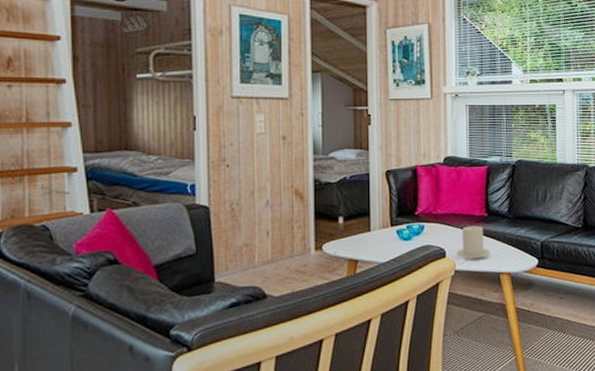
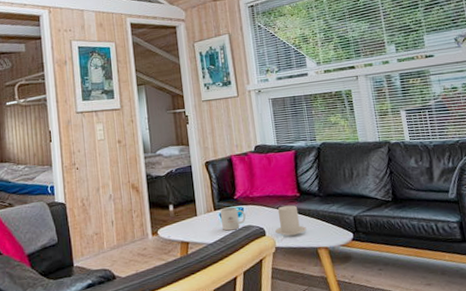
mug: none [397,223,426,250] -> present [220,206,246,231]

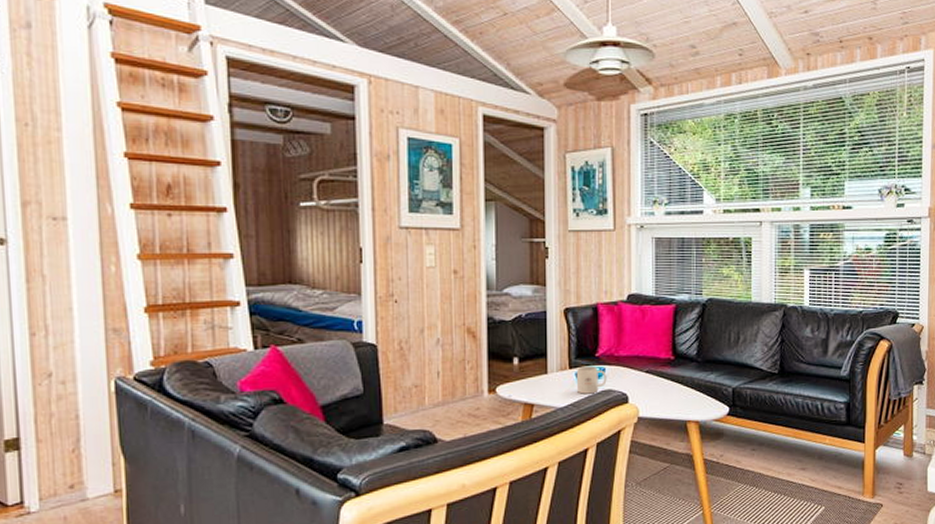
candle: present [275,205,307,236] -> none [640,369,677,405]

